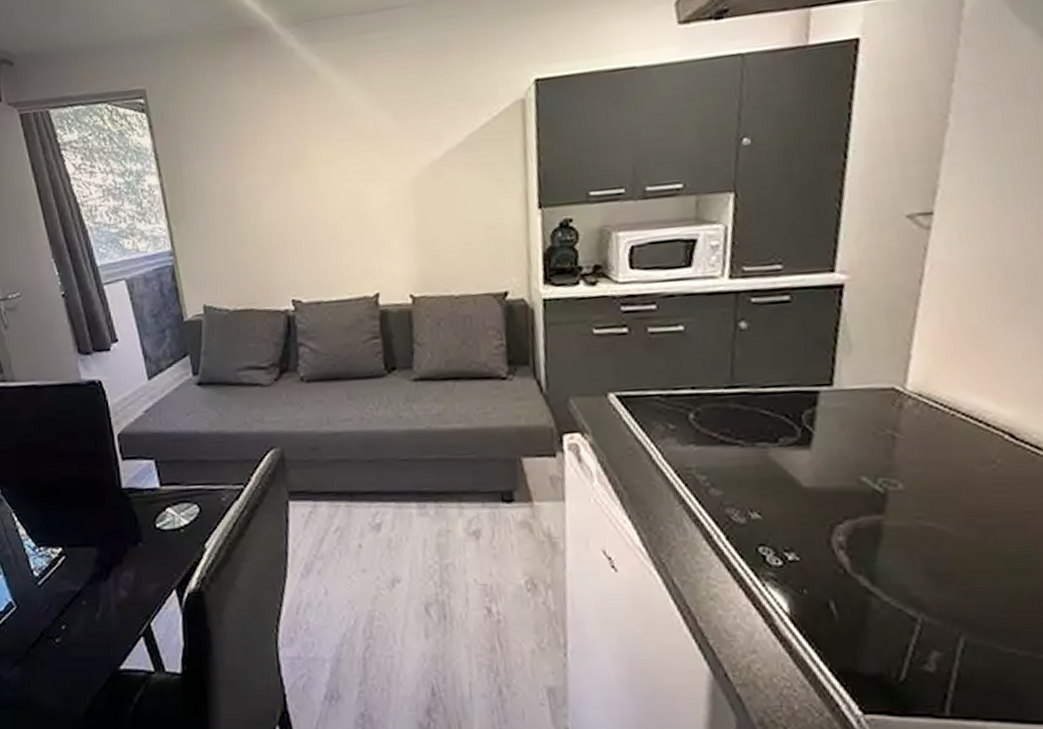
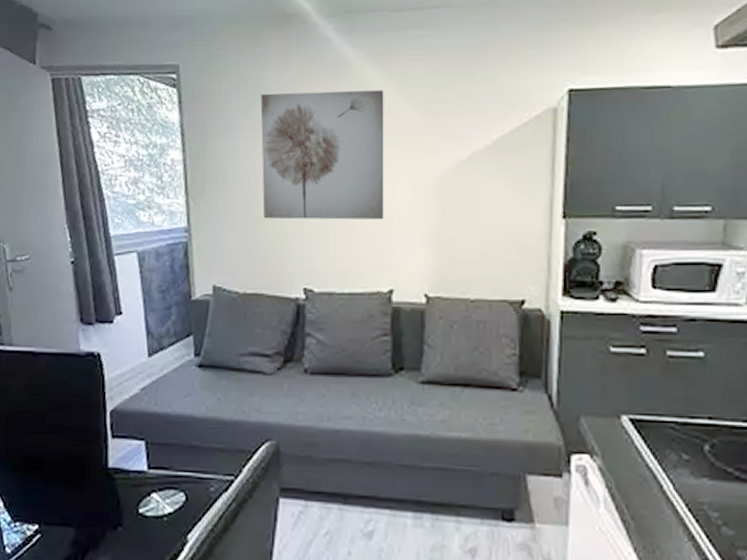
wall art: none [230,96,364,236] -> present [260,89,384,220]

